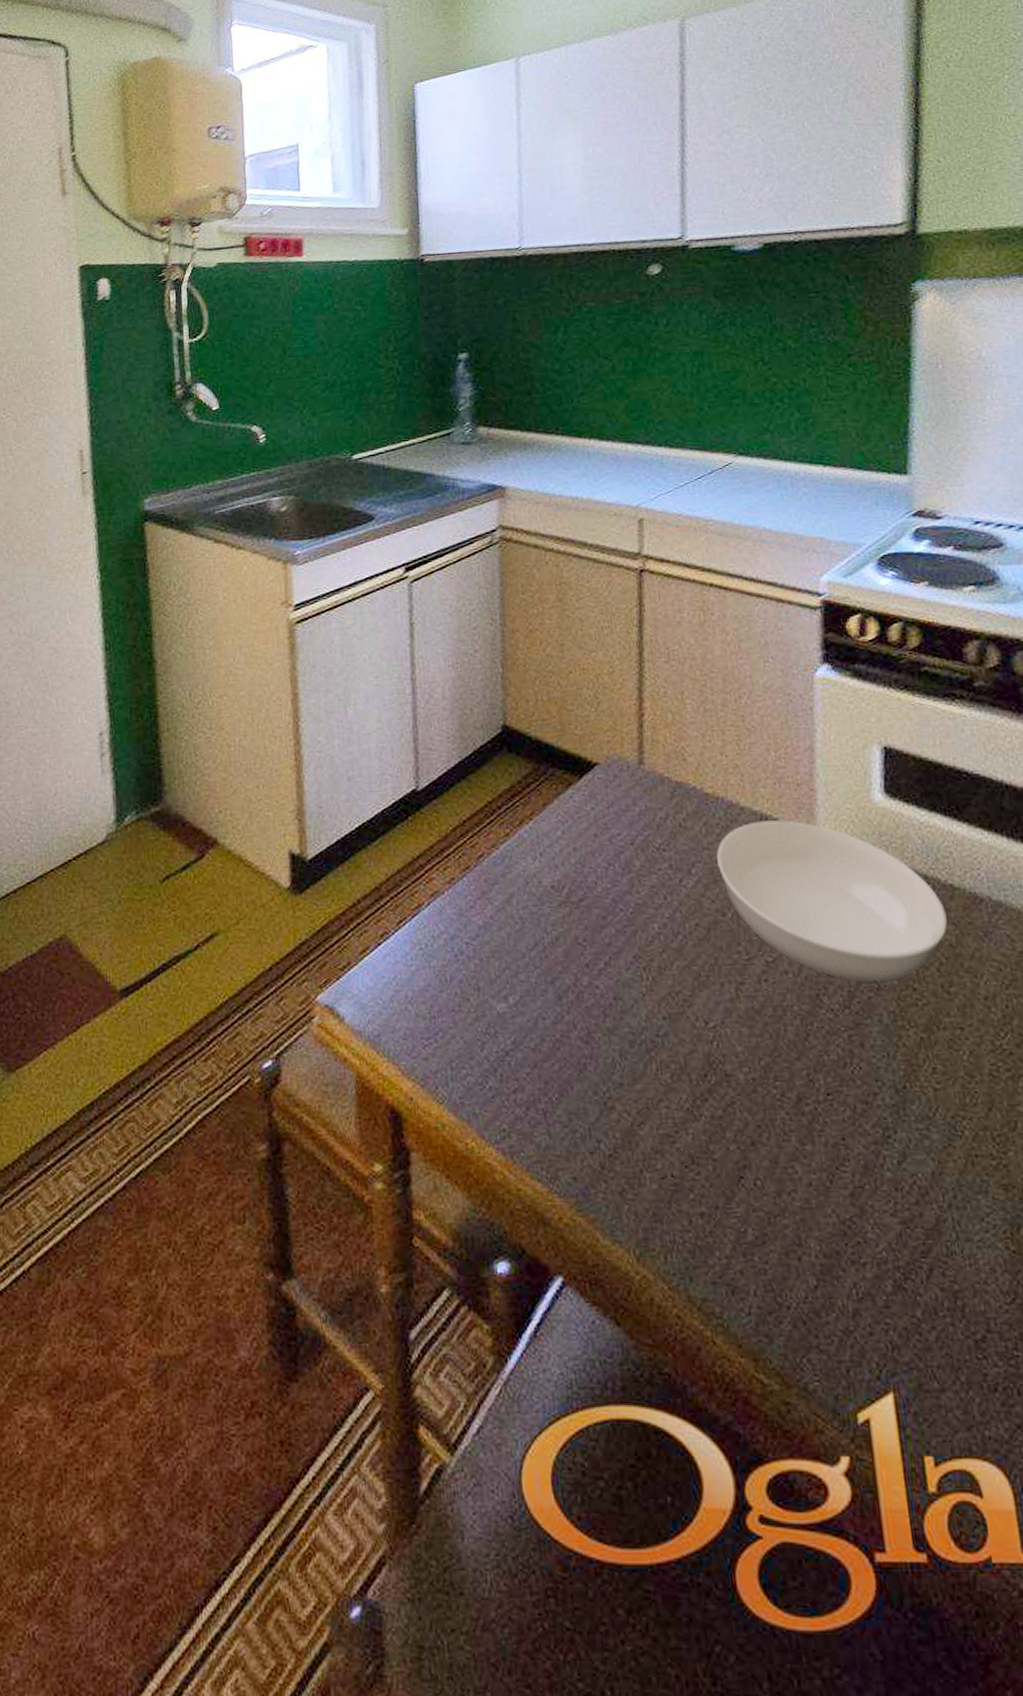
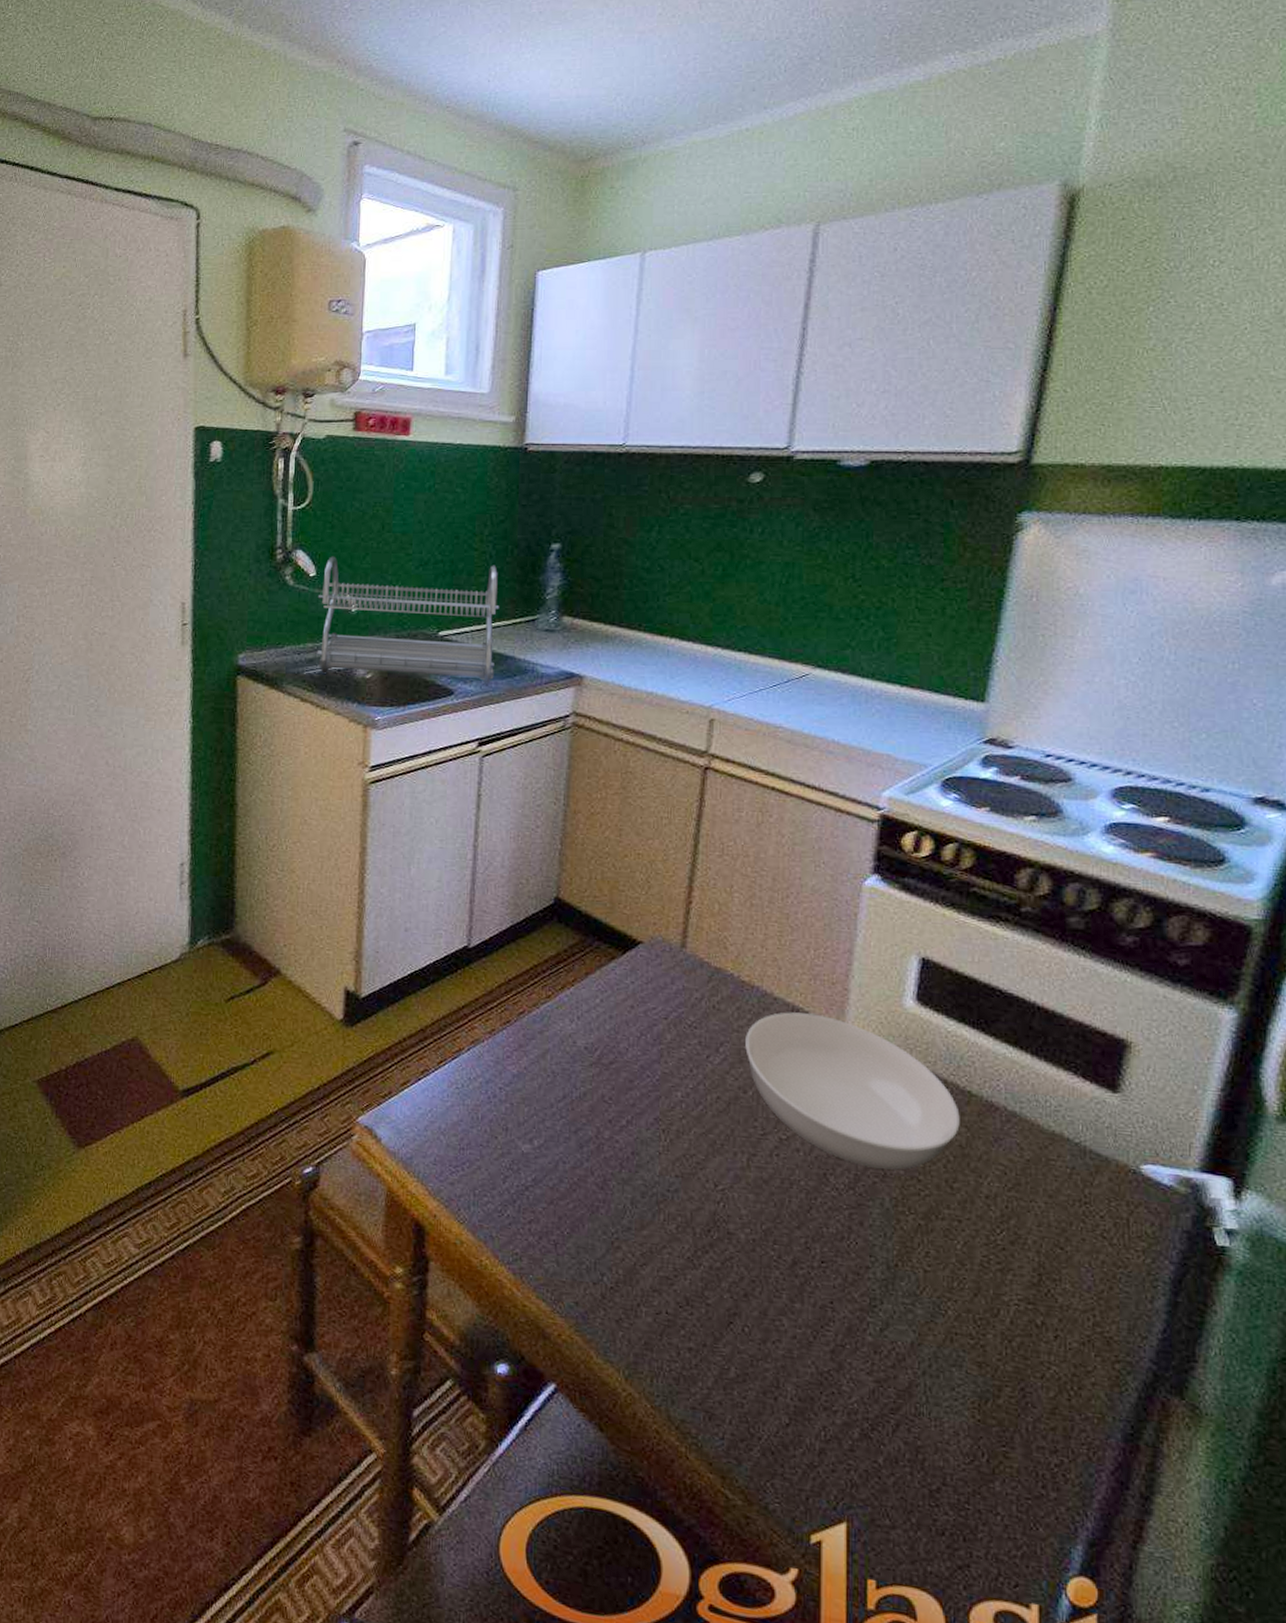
dish rack: none [222,381,414,511] -> present [316,556,500,685]

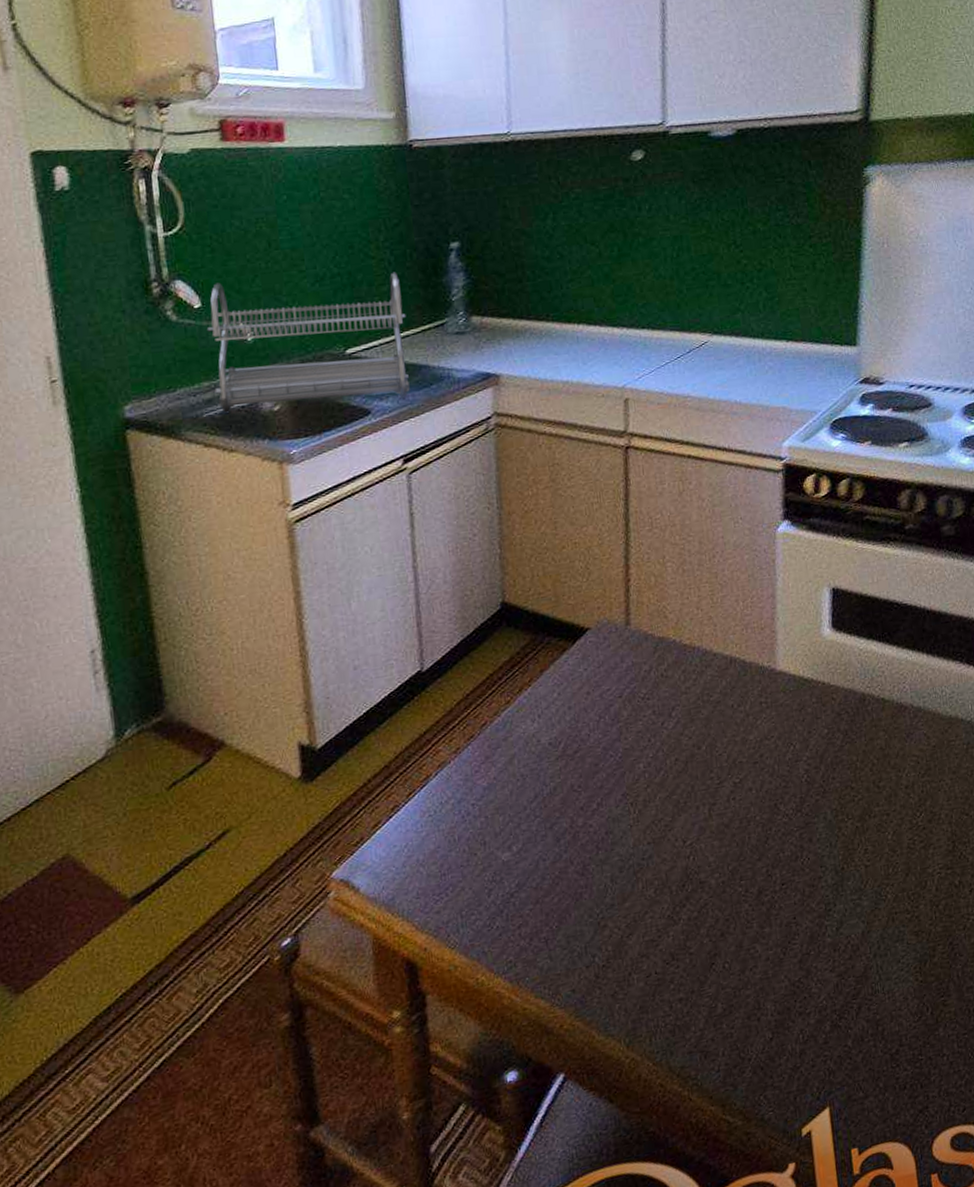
bowl: present [745,1012,960,1171] -> none [693,659,879,789]

